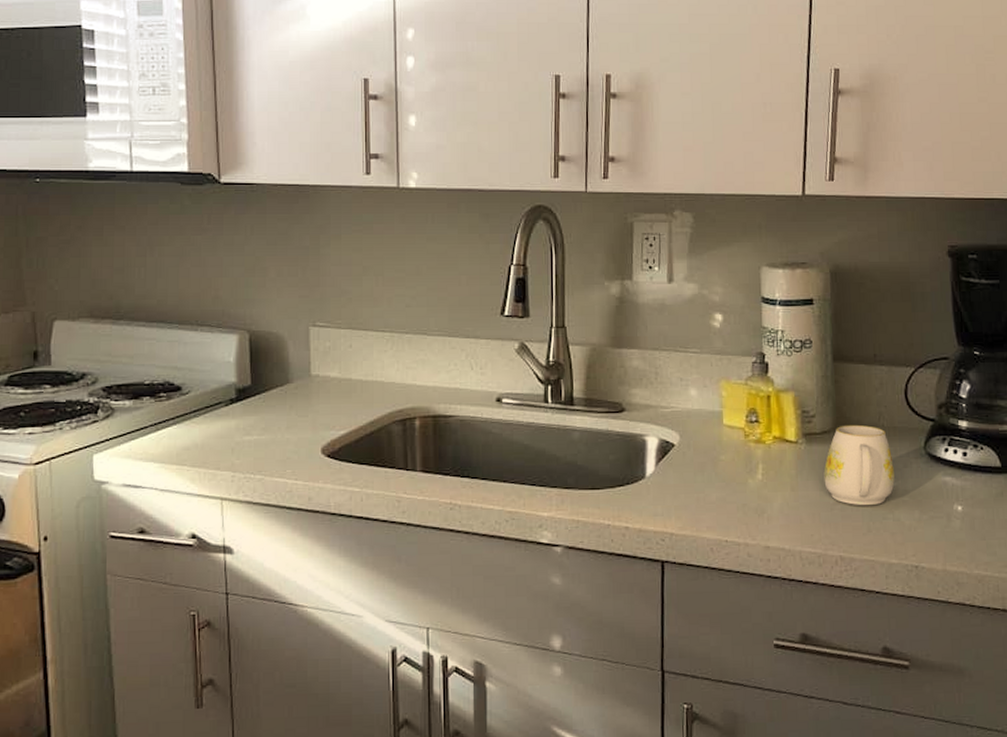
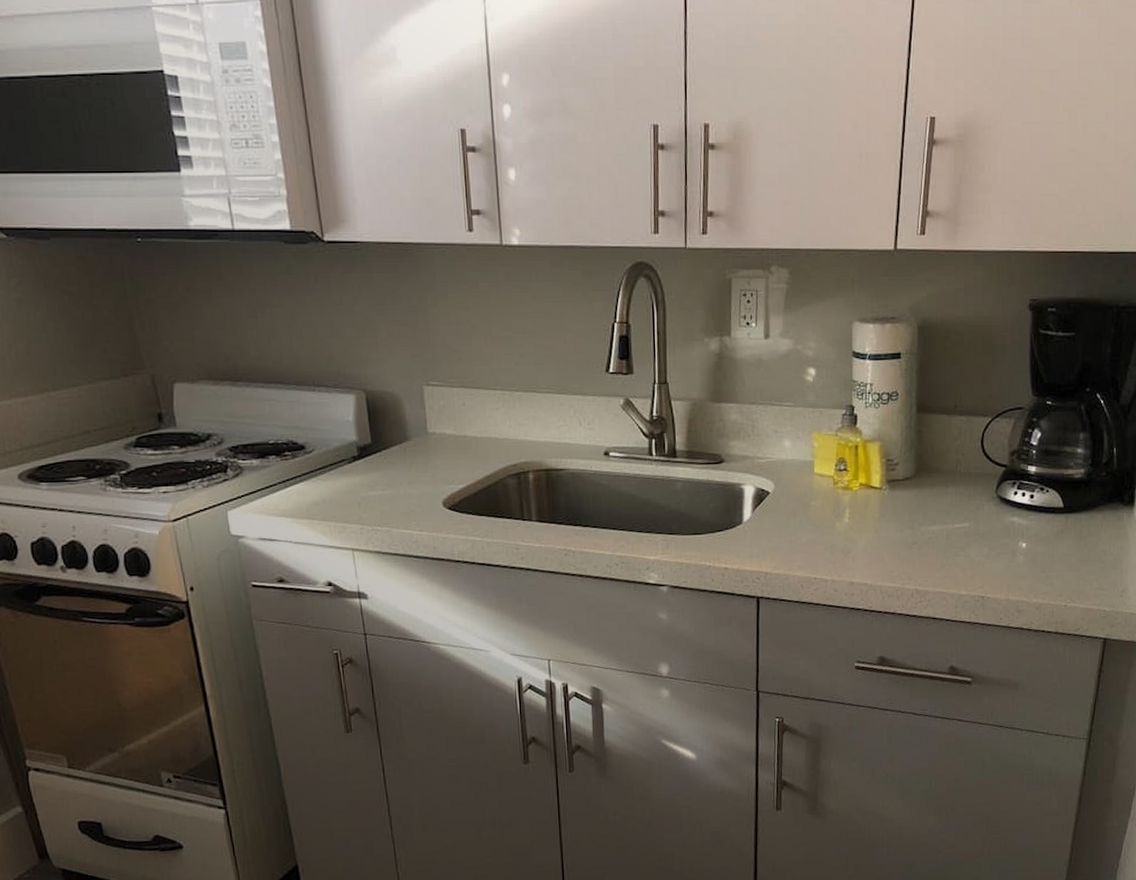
mug: present [823,424,895,506] -> none [904,471,967,545]

